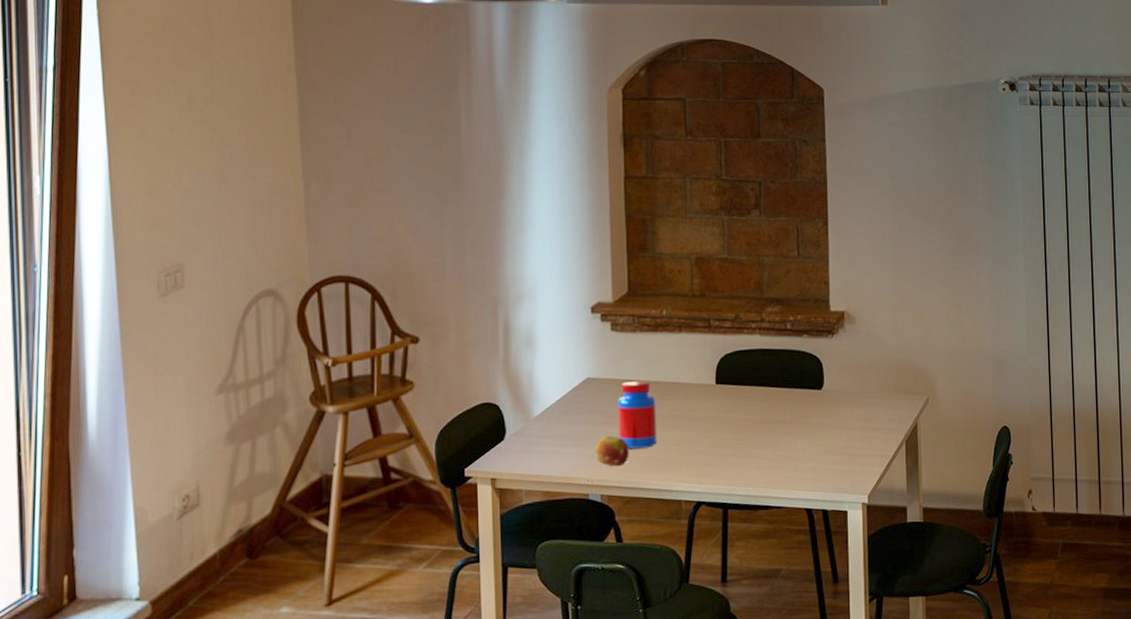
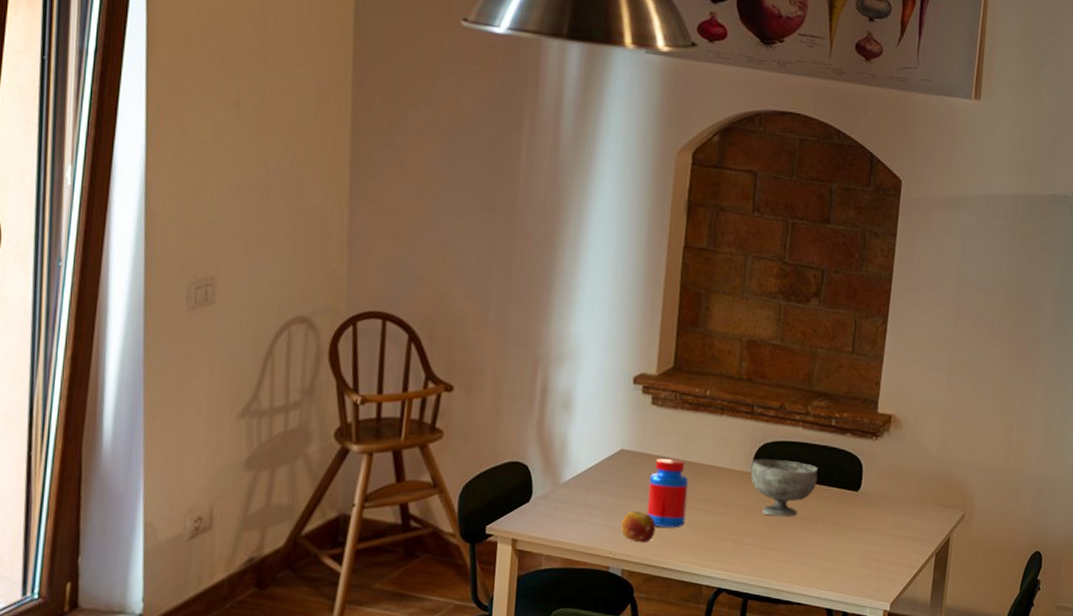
bowl: none [715,368,781,424] -> present [751,458,818,517]

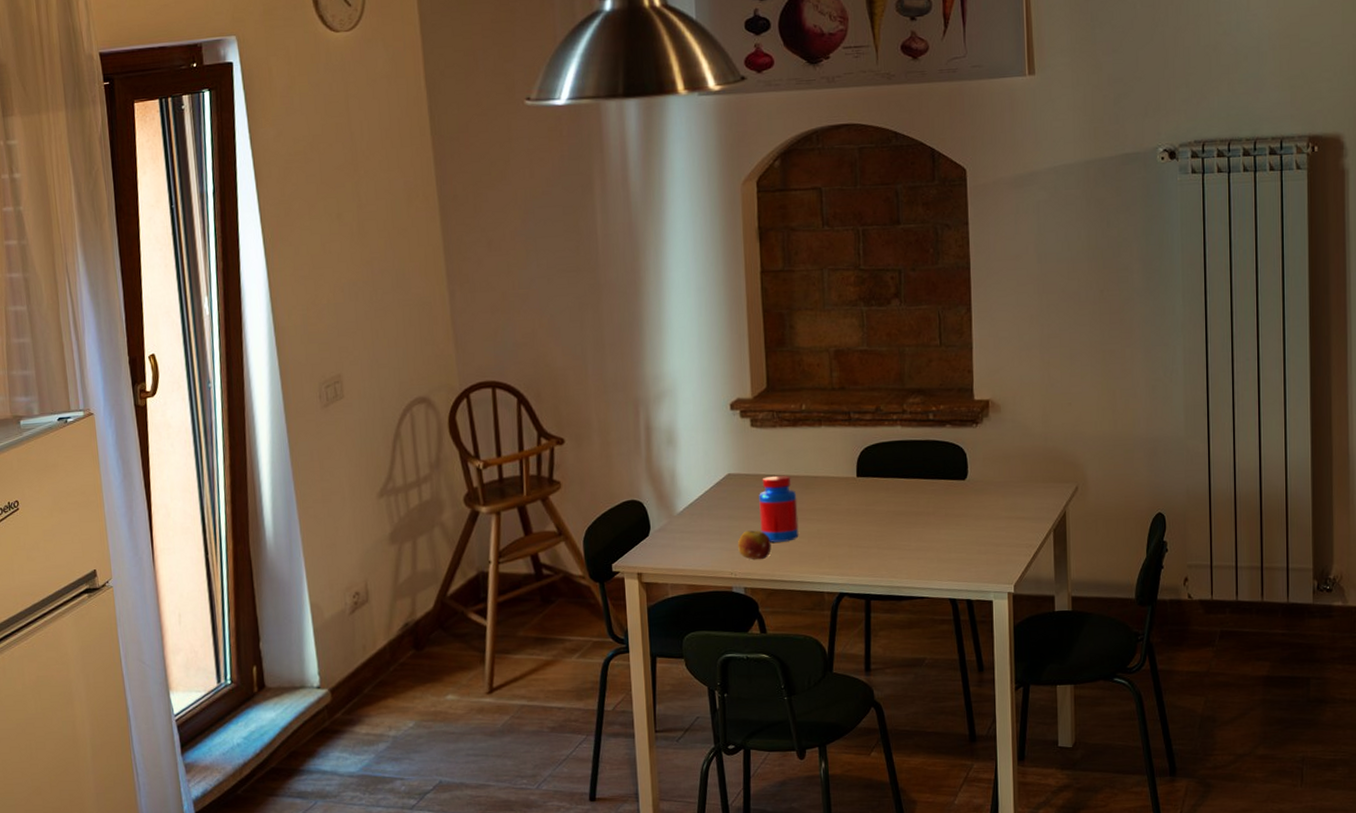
bowl: present [751,458,818,517] -> none [856,460,924,517]

